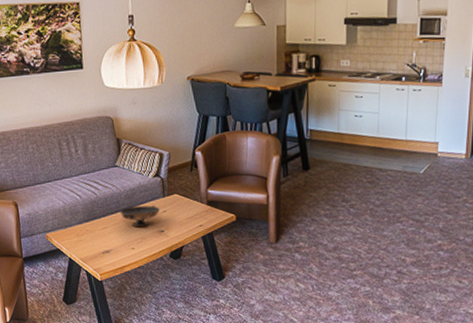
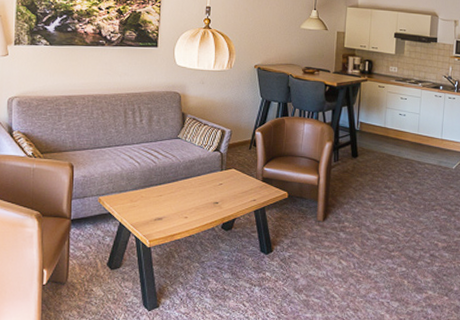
decorative bowl: present [120,205,160,228] -> none [177,177,216,198]

